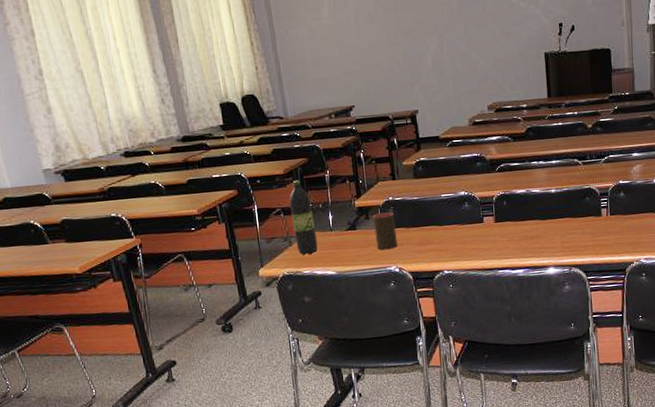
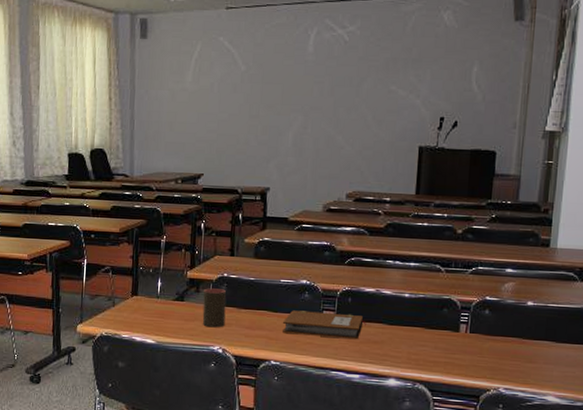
plastic bottle: present [289,180,318,256] -> none [119,240,142,320]
notebook: none [448,216,522,243] -> present [282,310,366,340]

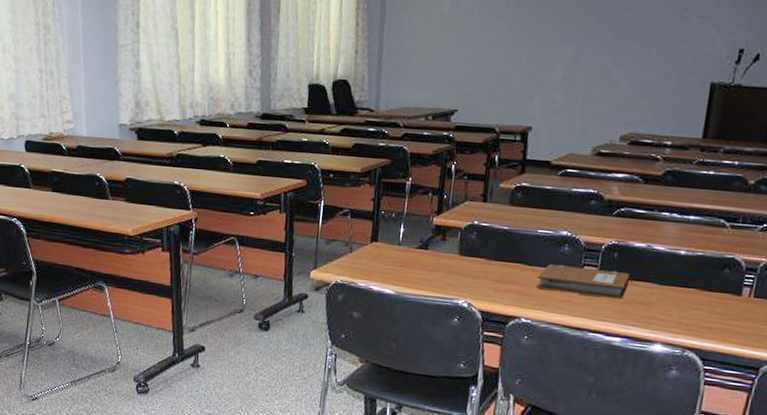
cup: present [202,288,227,328] -> none [447,236,476,280]

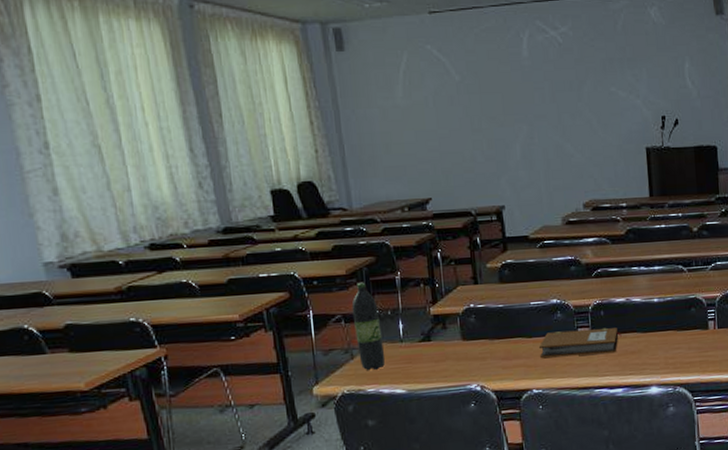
plastic bottle: none [357,181,384,268] -> present [351,282,386,372]

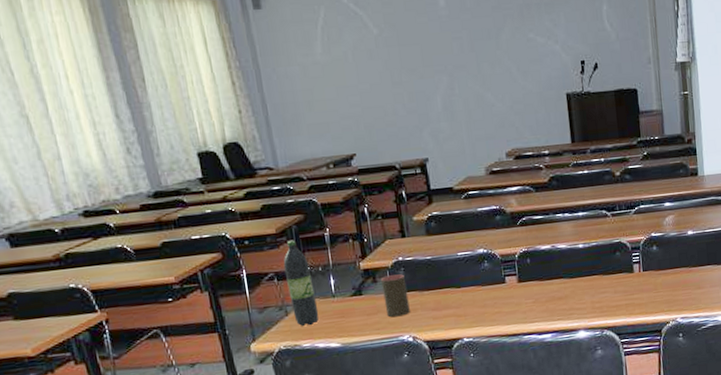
cup: none [451,321,479,365] -> present [381,274,410,318]
notebook: present [538,327,622,358] -> none [467,275,548,307]

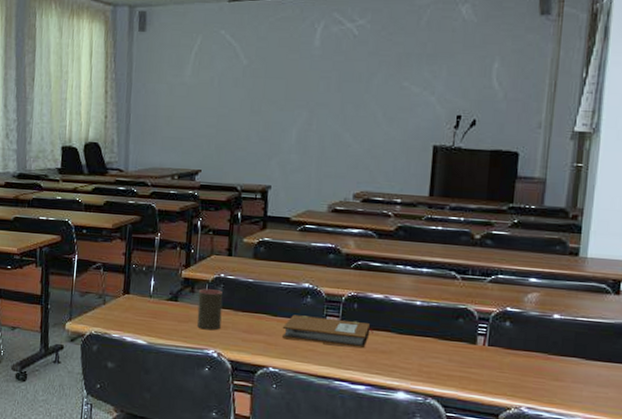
plastic bottle: present [283,240,319,327] -> none [110,237,135,319]
notebook: none [467,275,548,307] -> present [282,315,373,349]

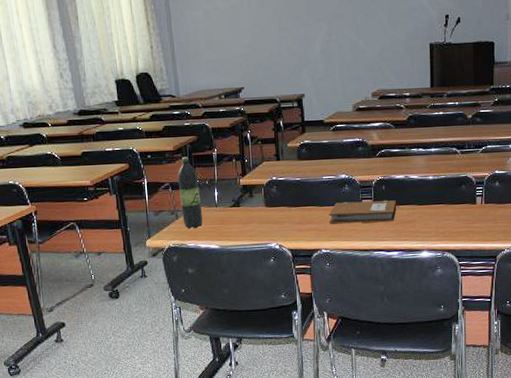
plastic bottle: none [110,237,135,319] -> present [177,157,203,230]
cup: present [197,288,223,331] -> none [257,191,279,227]

